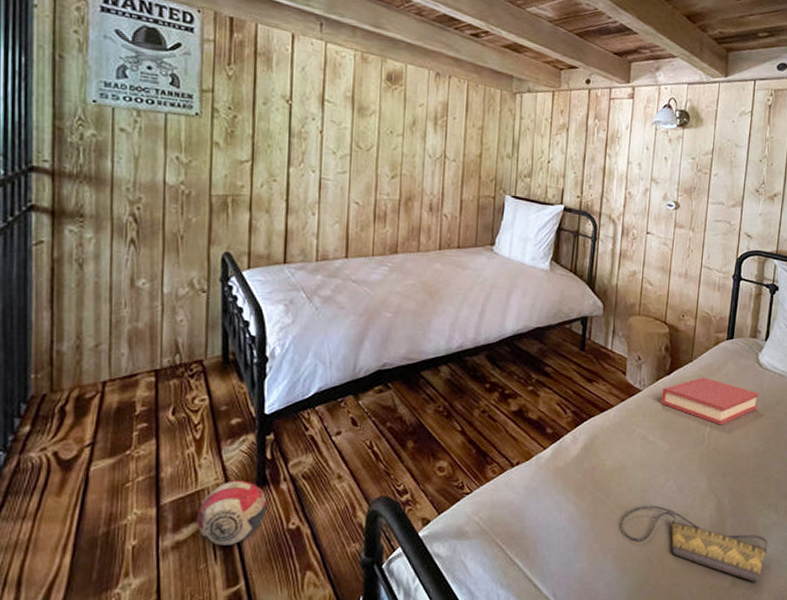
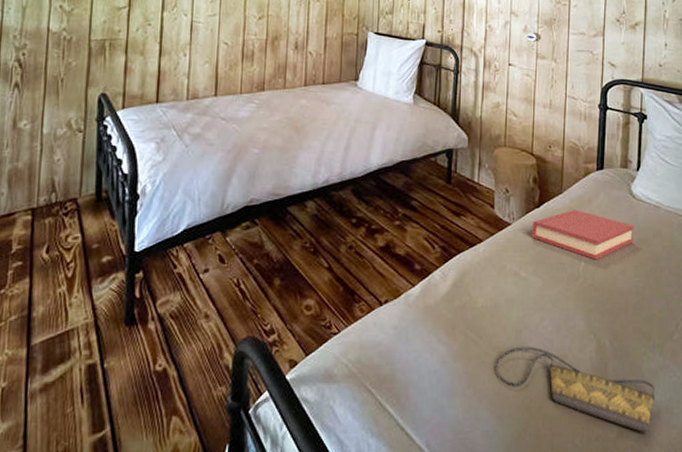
ball: present [196,480,268,546] -> none [65,320,135,388]

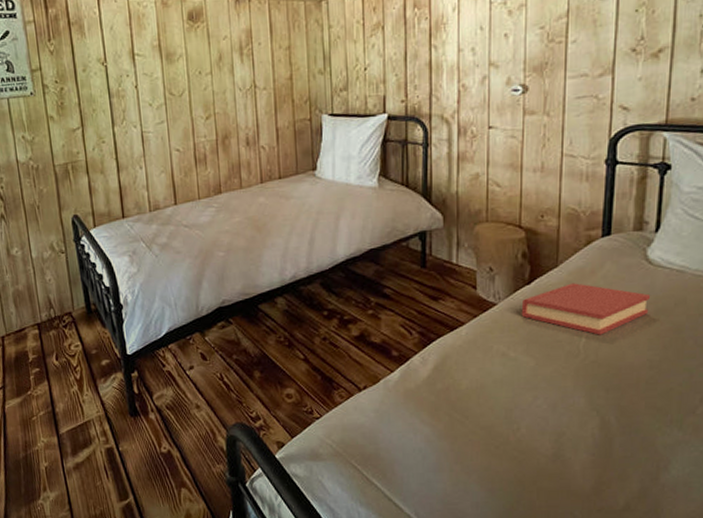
handbag: present [496,346,655,433] -> none [484,424,670,506]

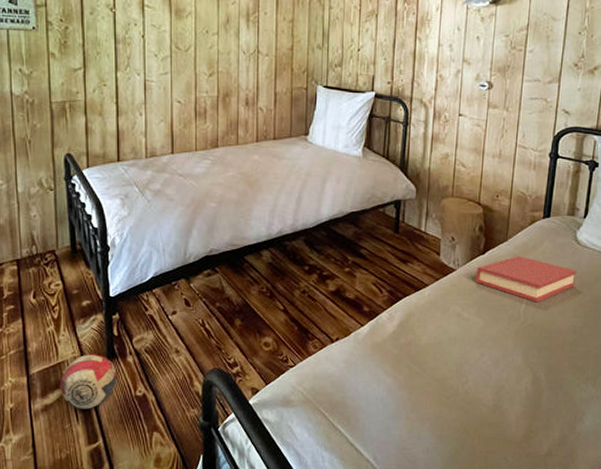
ball: none [88,412,142,467] -> present [60,354,117,409]

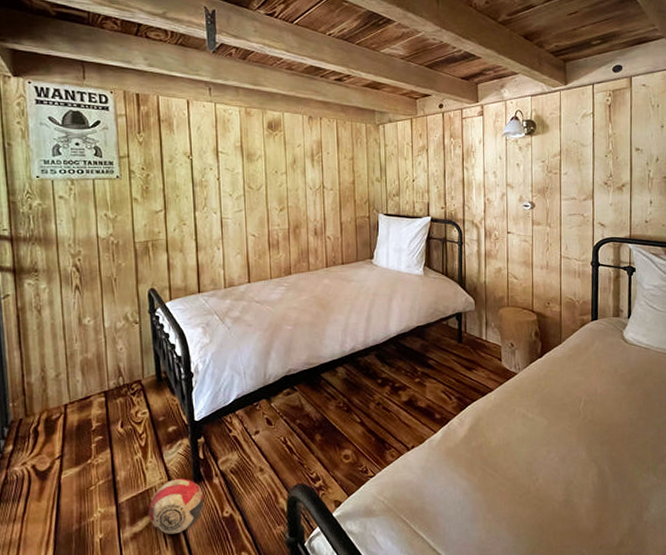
hardback book: present [475,256,578,302] -> none [536,357,628,399]

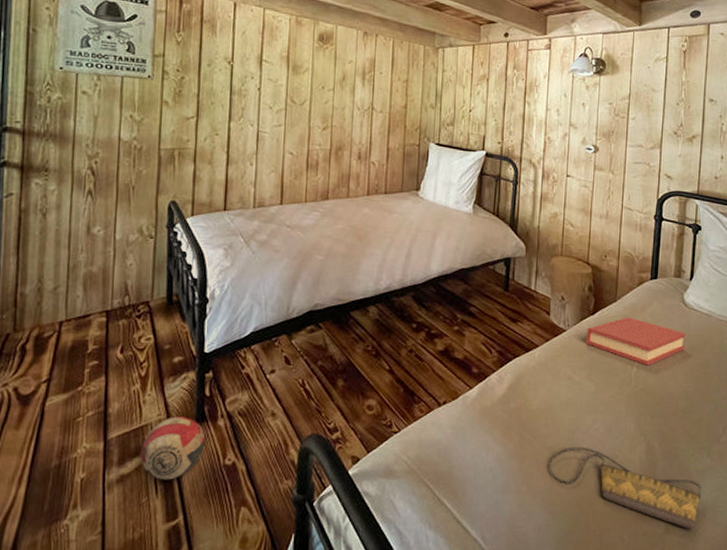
handbag: none [511,475,650,541] -> present [549,446,701,530]
hardback book: none [536,357,628,399] -> present [585,317,687,366]

